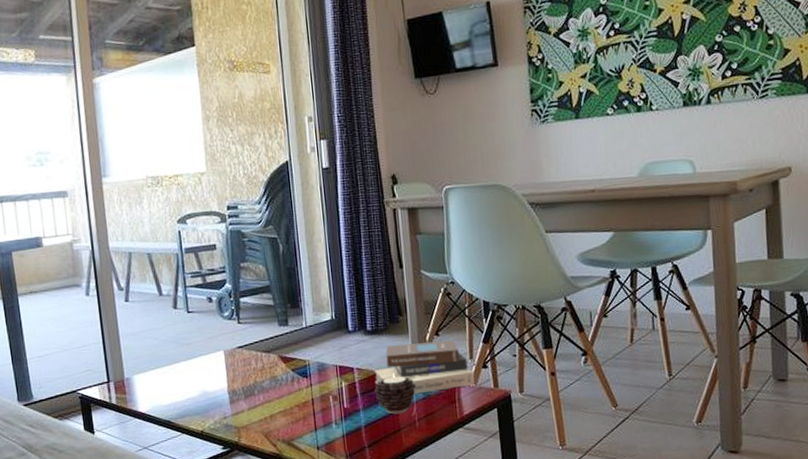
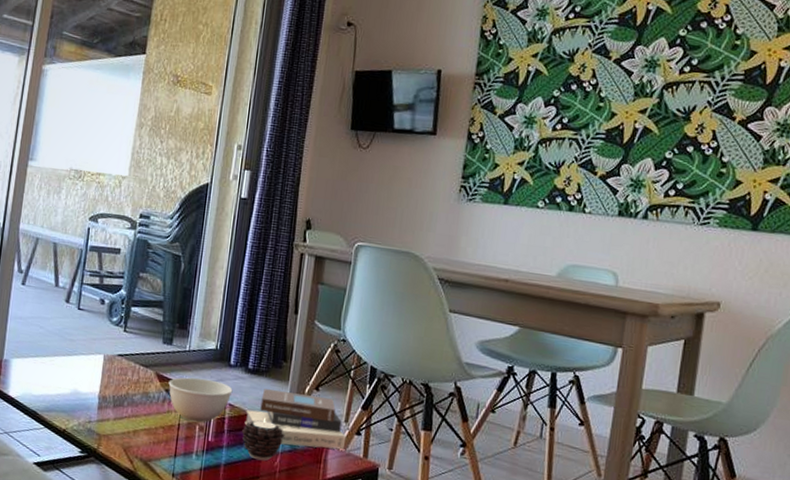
soup bowl: none [293,349,357,394] -> present [168,377,233,423]

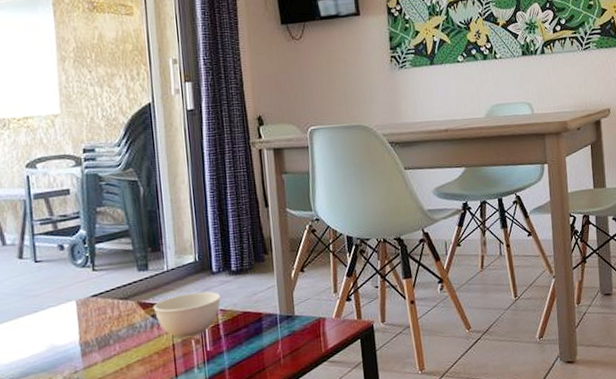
candle: present [242,417,285,461] -> none [239,311,282,354]
books: present [244,389,347,450] -> none [238,275,340,332]

